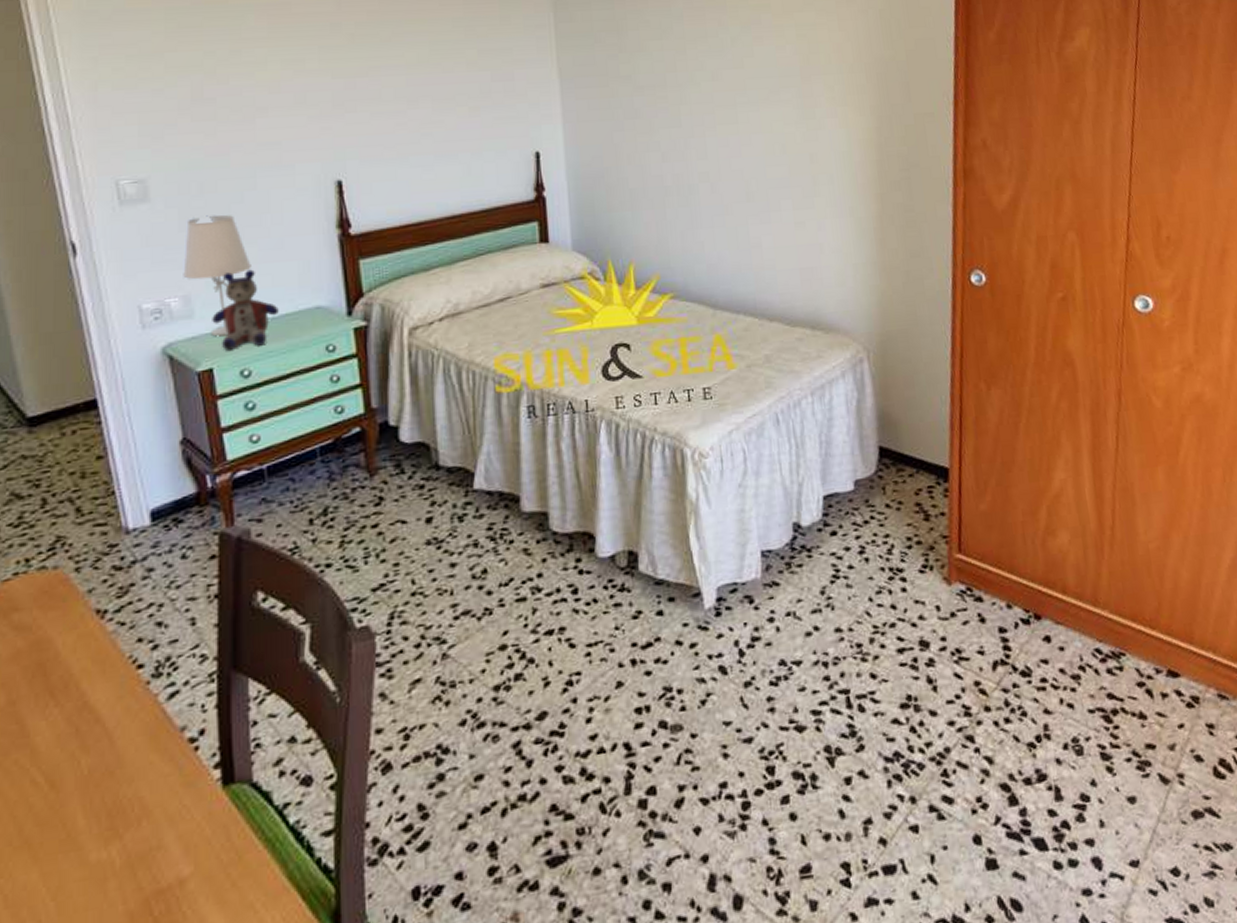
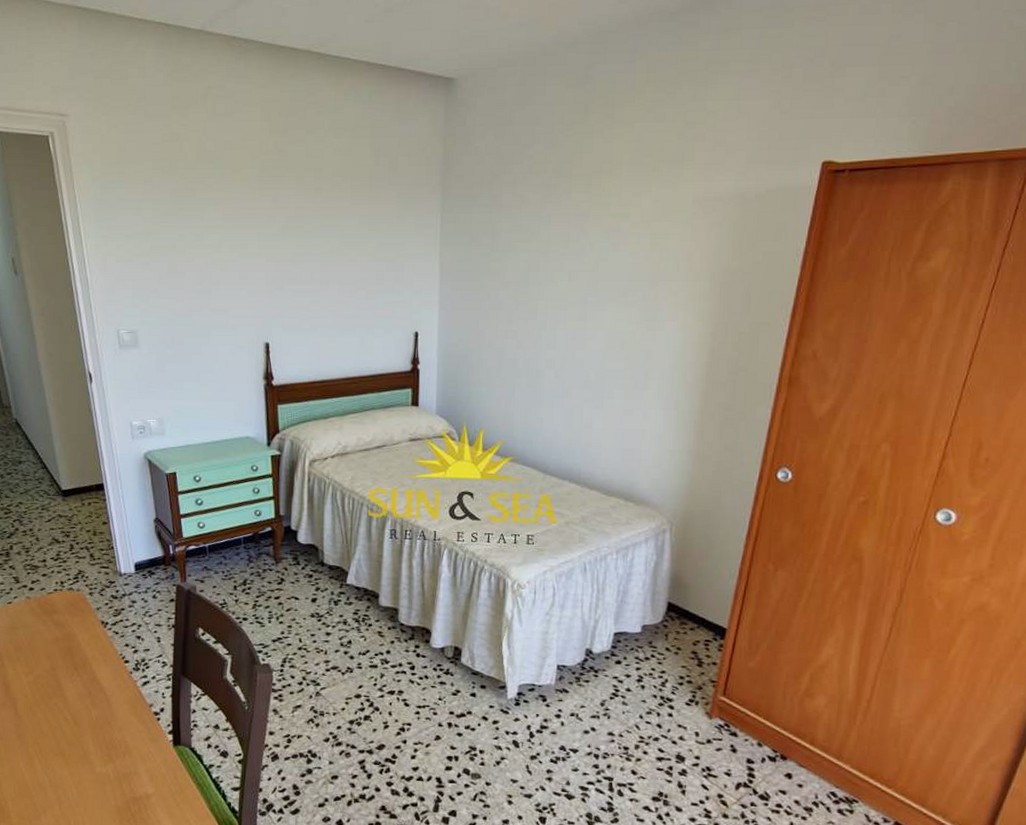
table lamp: present [183,214,251,337] -> none [159,361,204,451]
stuffed bear: present [212,269,279,350] -> none [177,404,221,461]

